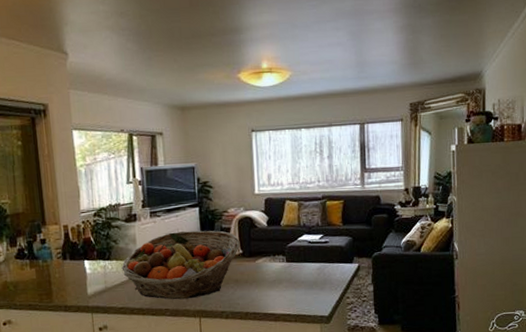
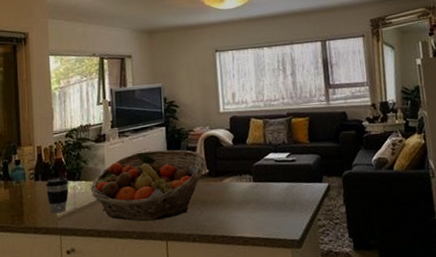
coffee cup: none [74,256,99,292] -> present [45,177,69,213]

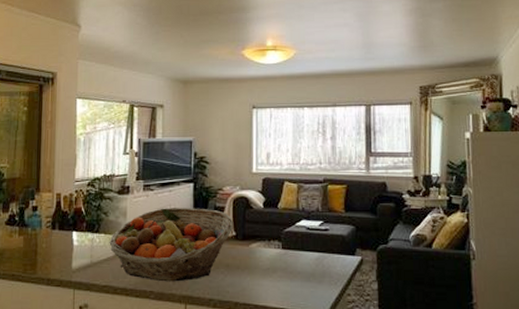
coffee cup: present [45,177,69,213] -> none [62,228,87,265]

